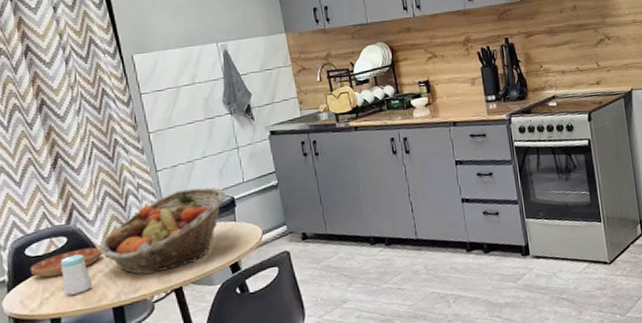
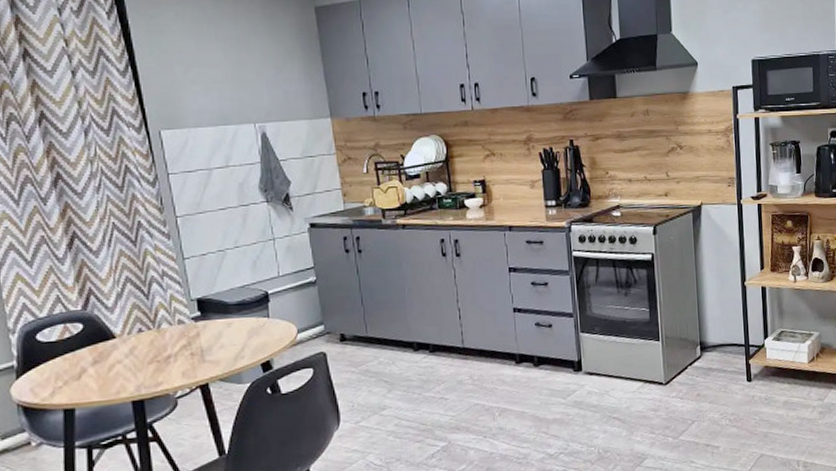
saucer: present [30,247,102,278] -> none [41,336,121,365]
salt shaker: present [60,254,93,296] -> none [75,343,111,386]
fruit basket: present [100,187,226,275] -> none [119,279,259,369]

